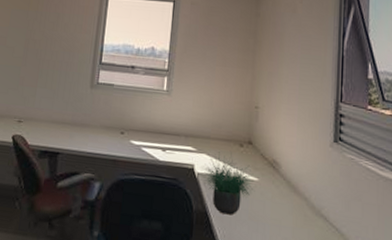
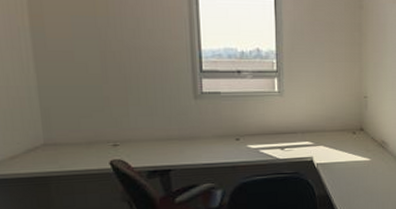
potted plant: present [202,152,255,215] -> none [320,141,367,194]

